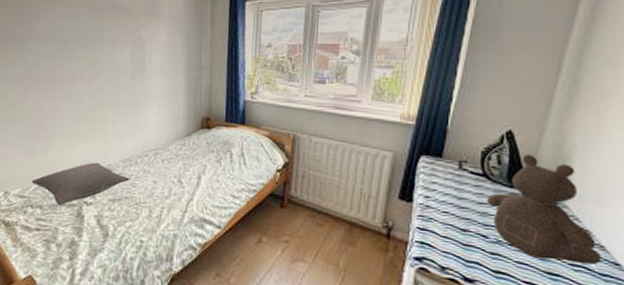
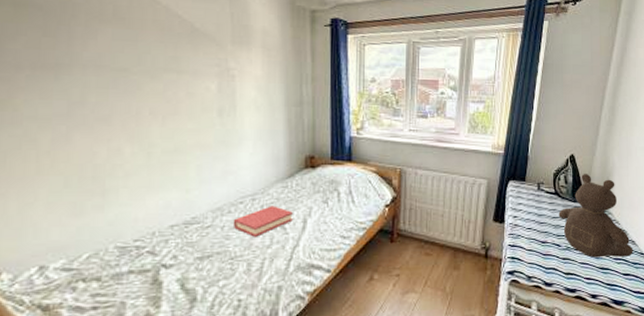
pillow: present [31,162,130,206] -> none [82,216,221,275]
hardback book: none [138,160,189,188] -> present [233,206,293,237]

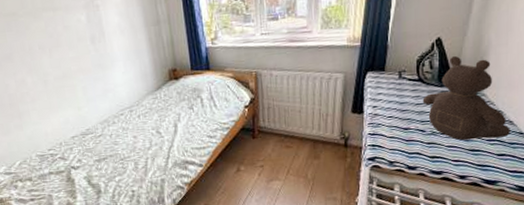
hardback book: present [233,206,293,237] -> none [117,114,165,142]

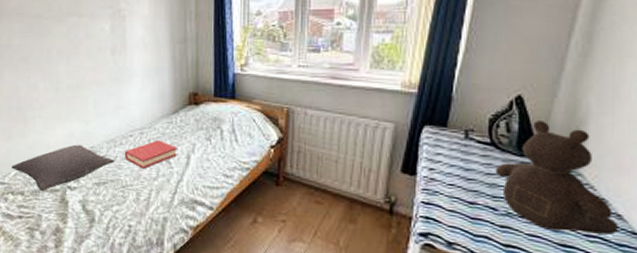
pillow: none [14,129,111,175] -> present [11,144,115,192]
hardback book: none [117,114,165,142] -> present [124,140,177,169]

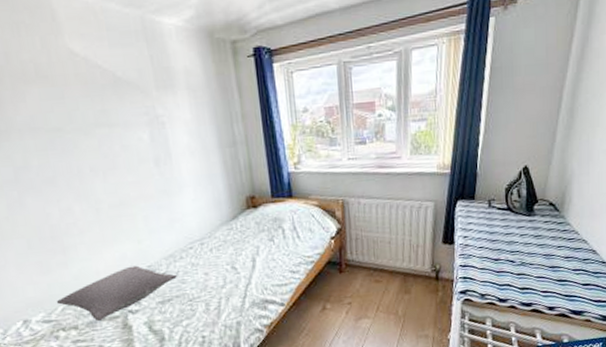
hardback book: present [124,140,177,169] -> none [186,248,242,279]
teddy bear: present [495,121,618,235] -> none [511,185,594,271]

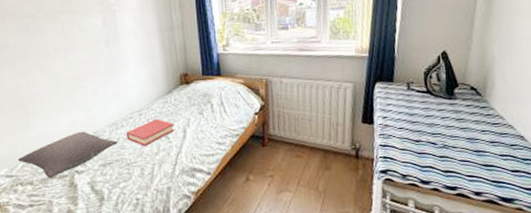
hardback book: none [186,248,242,279] -> present [126,119,174,146]

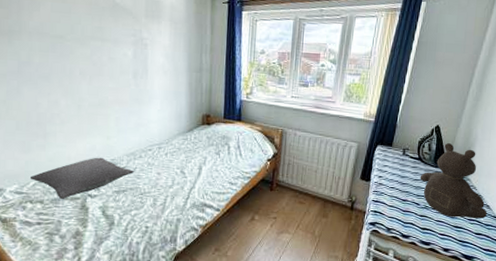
hardback book: present [126,119,174,146] -> none [143,154,191,178]
teddy bear: none [432,70,522,155] -> present [420,143,487,219]

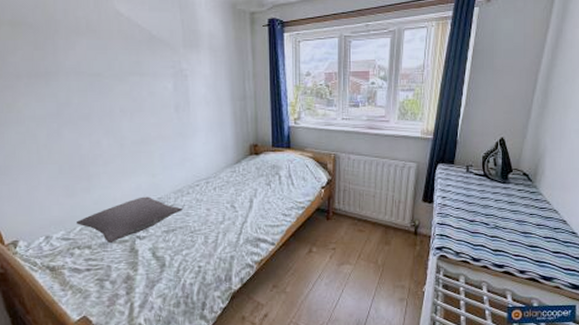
teddy bear: present [420,143,487,219] -> none [487,156,564,236]

